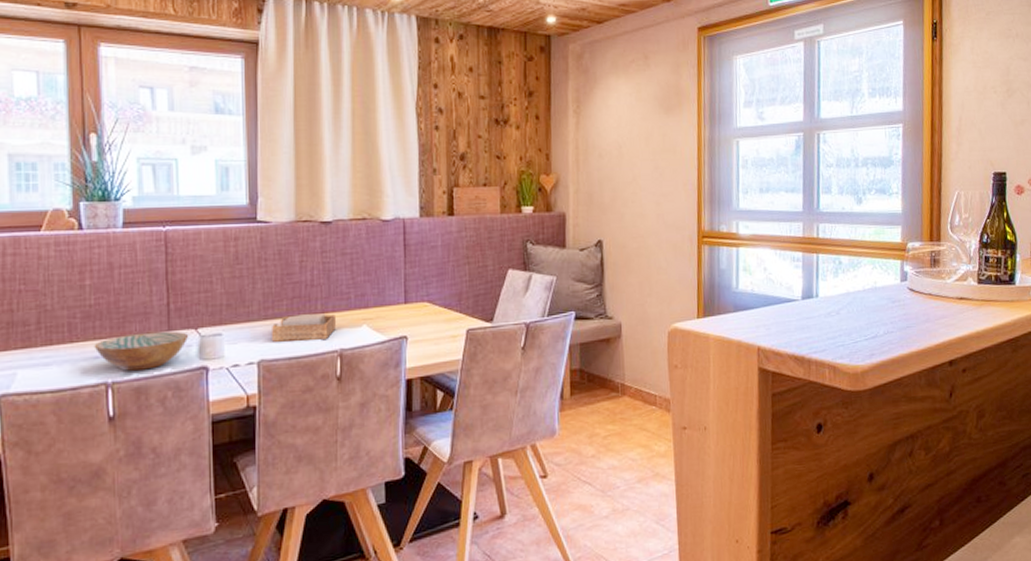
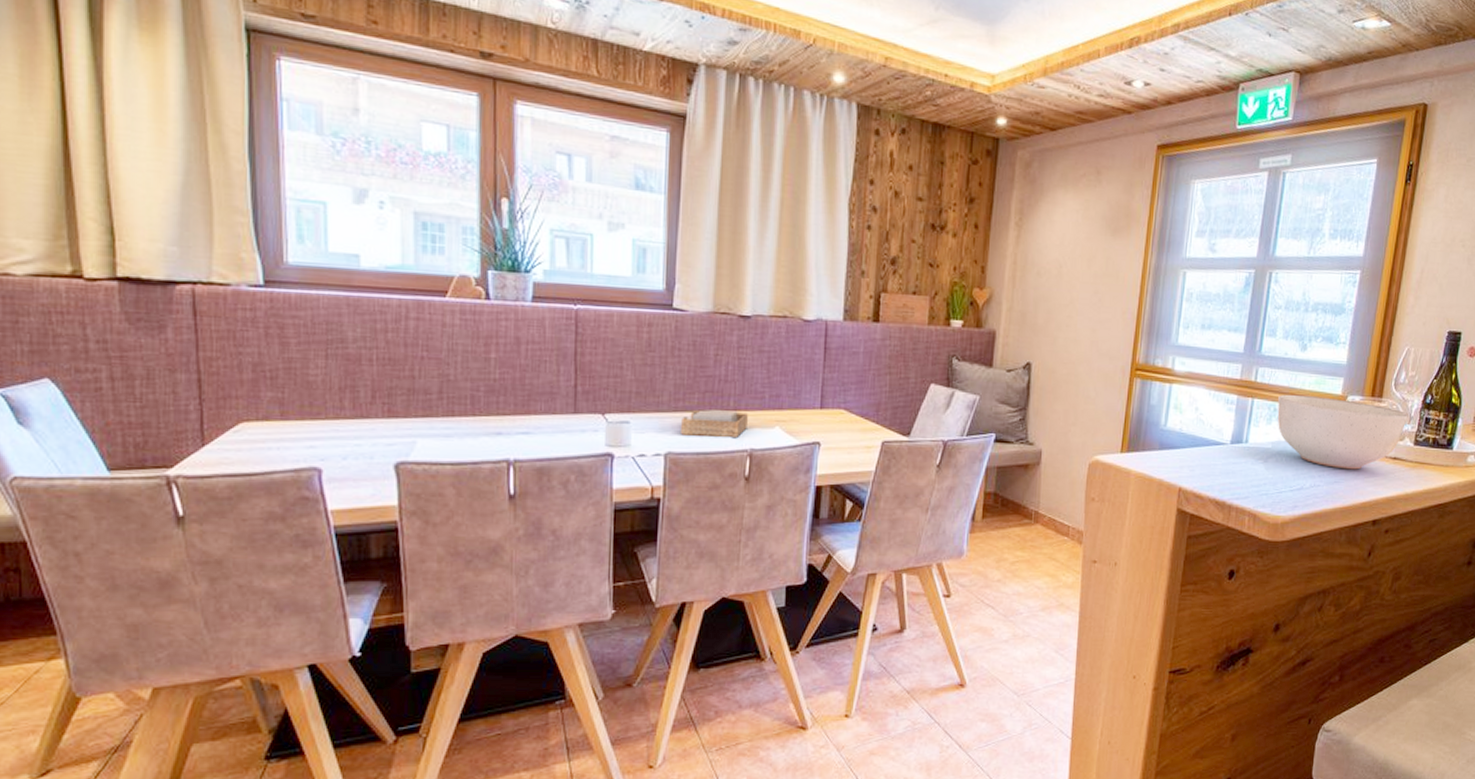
bowl: present [94,331,189,371] -> none [497,413,596,451]
bowl: none [842,246,968,314] -> present [1277,394,1409,470]

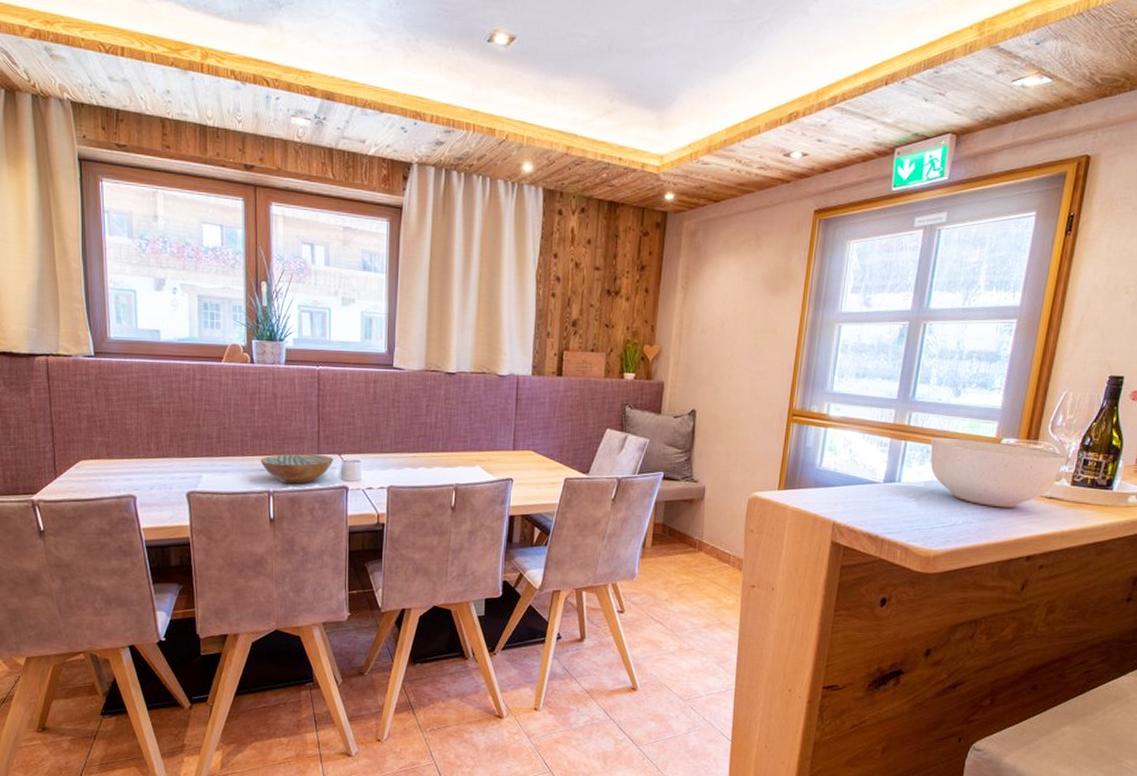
bowl: none [497,413,596,451] -> present [260,453,334,484]
napkin holder: present [679,410,749,439] -> none [399,451,455,475]

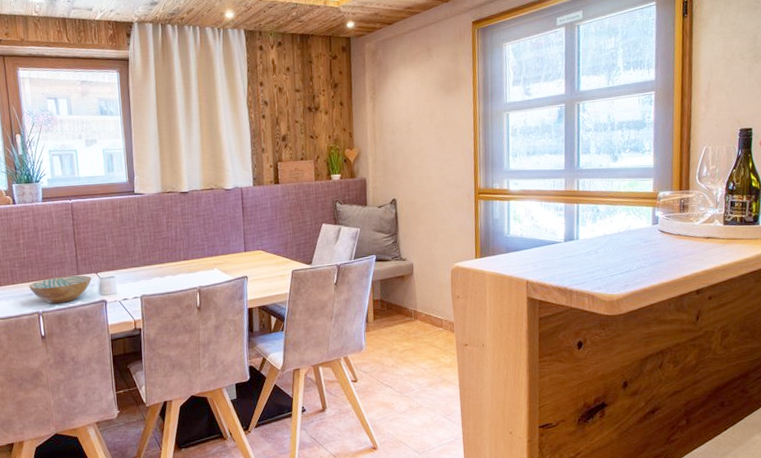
bowl: present [930,437,1066,508] -> none [599,195,715,252]

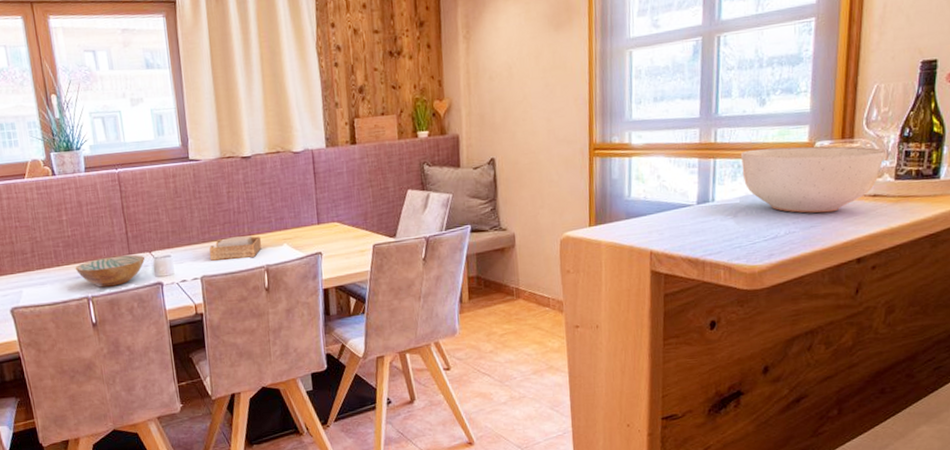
napkin holder: none [148,260,196,282] -> present [209,235,262,261]
bowl: none [599,195,715,252] -> present [741,146,885,214]

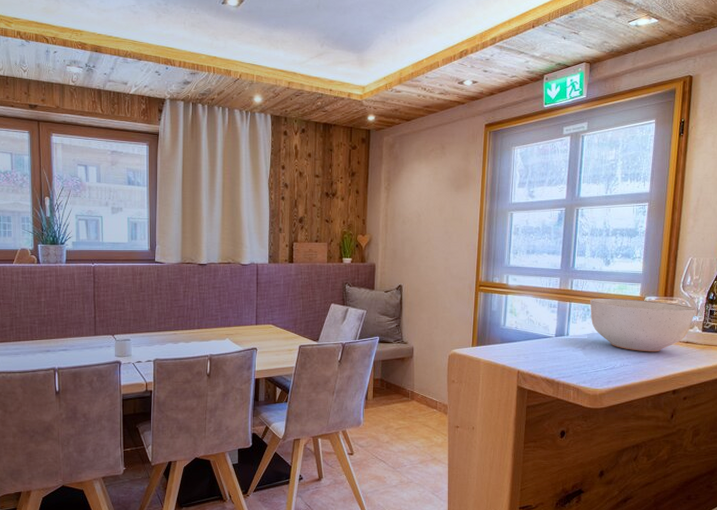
bowl: present [75,254,146,287] -> none [46,336,108,361]
napkin holder: present [209,235,262,261] -> none [163,329,208,348]

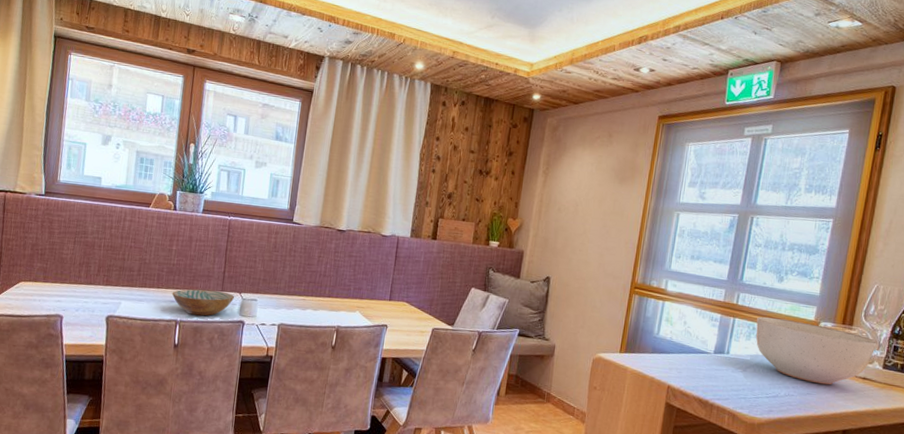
bowl: none [46,336,108,361] -> present [172,289,235,316]

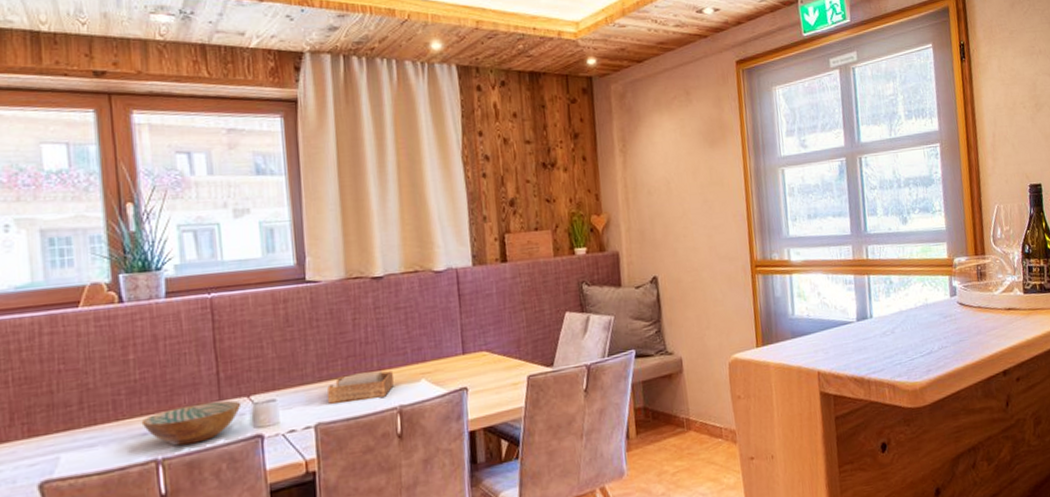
napkin holder: none [290,295,338,318] -> present [326,370,395,404]
bowl: present [756,316,878,385] -> none [891,262,1013,328]

